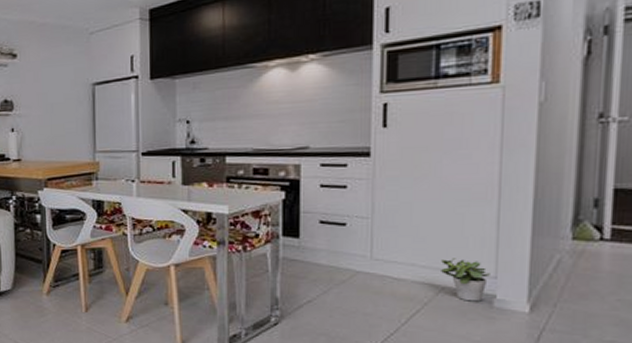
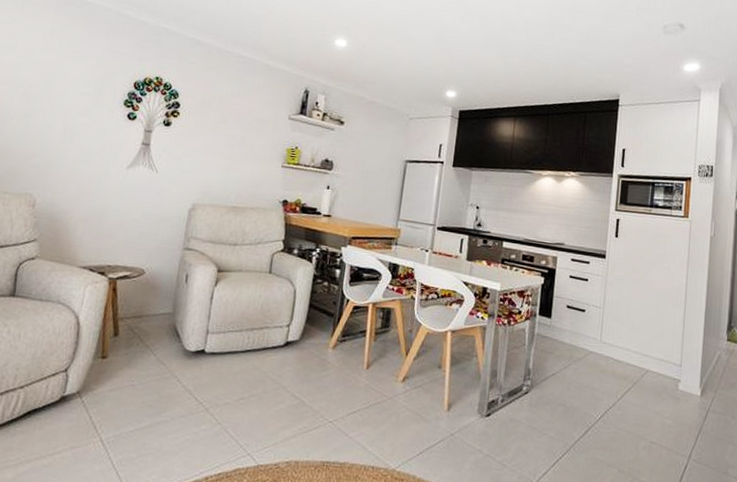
potted plant: present [441,258,490,302] -> none [646,347,678,384]

